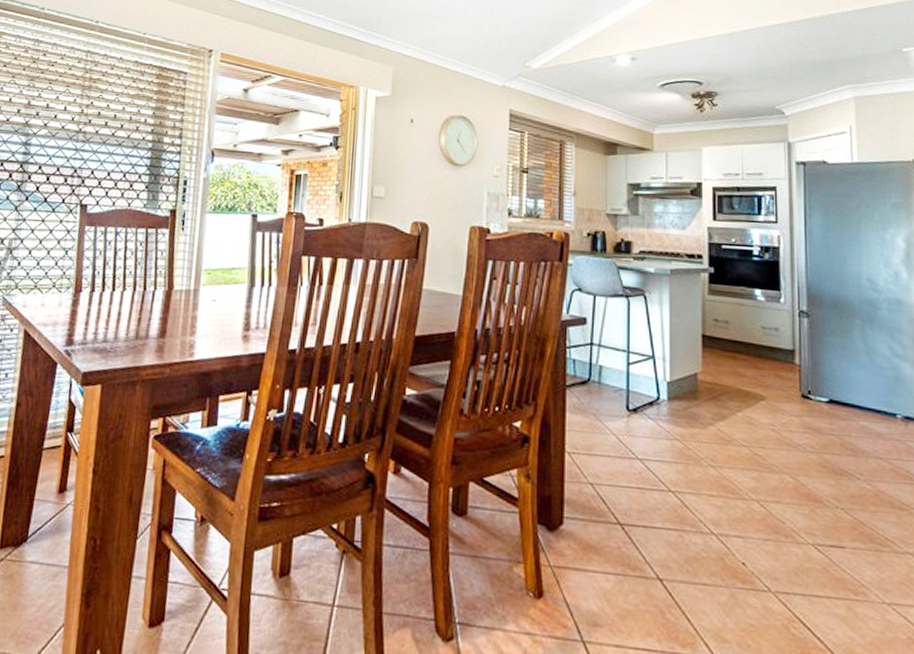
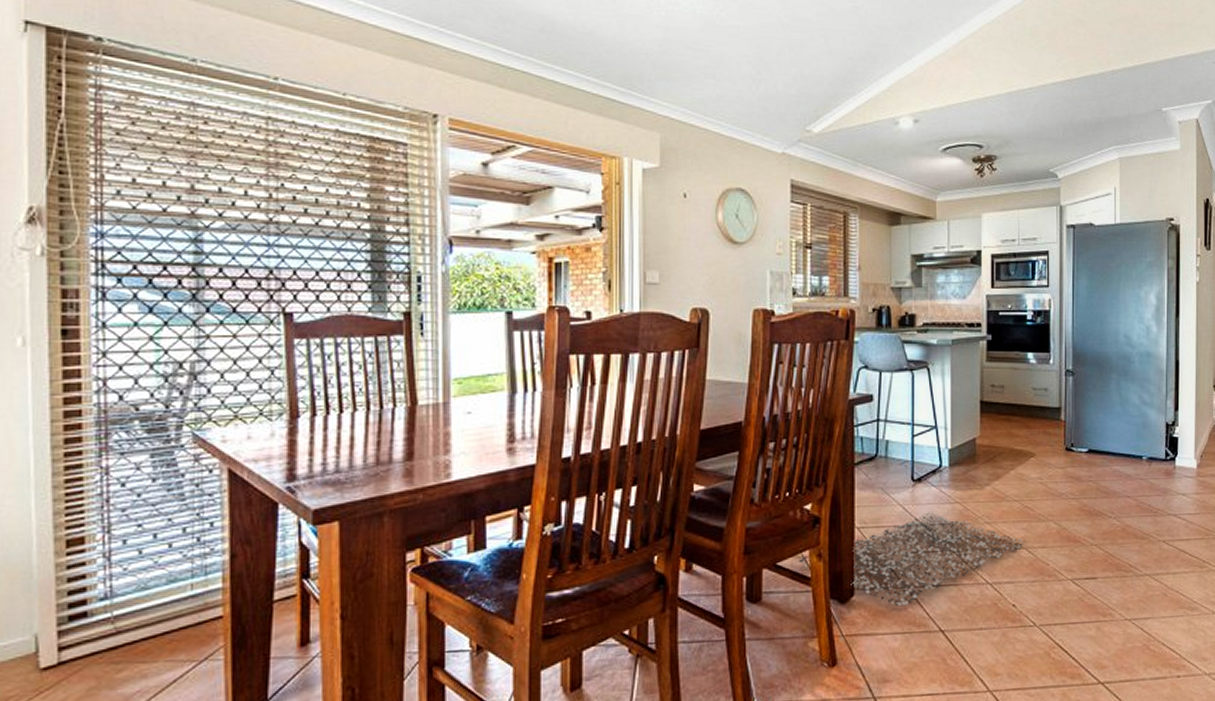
rug: none [506,446,757,545] -> present [799,512,1026,607]

